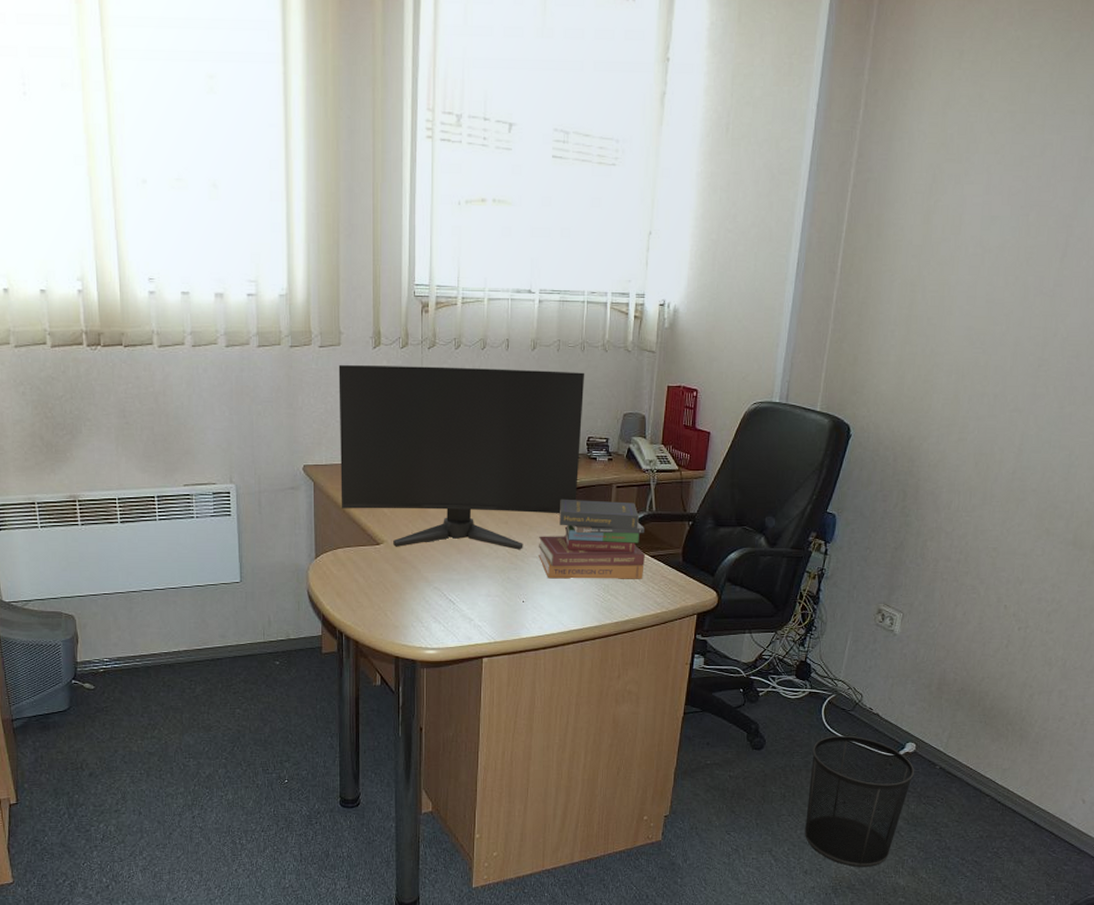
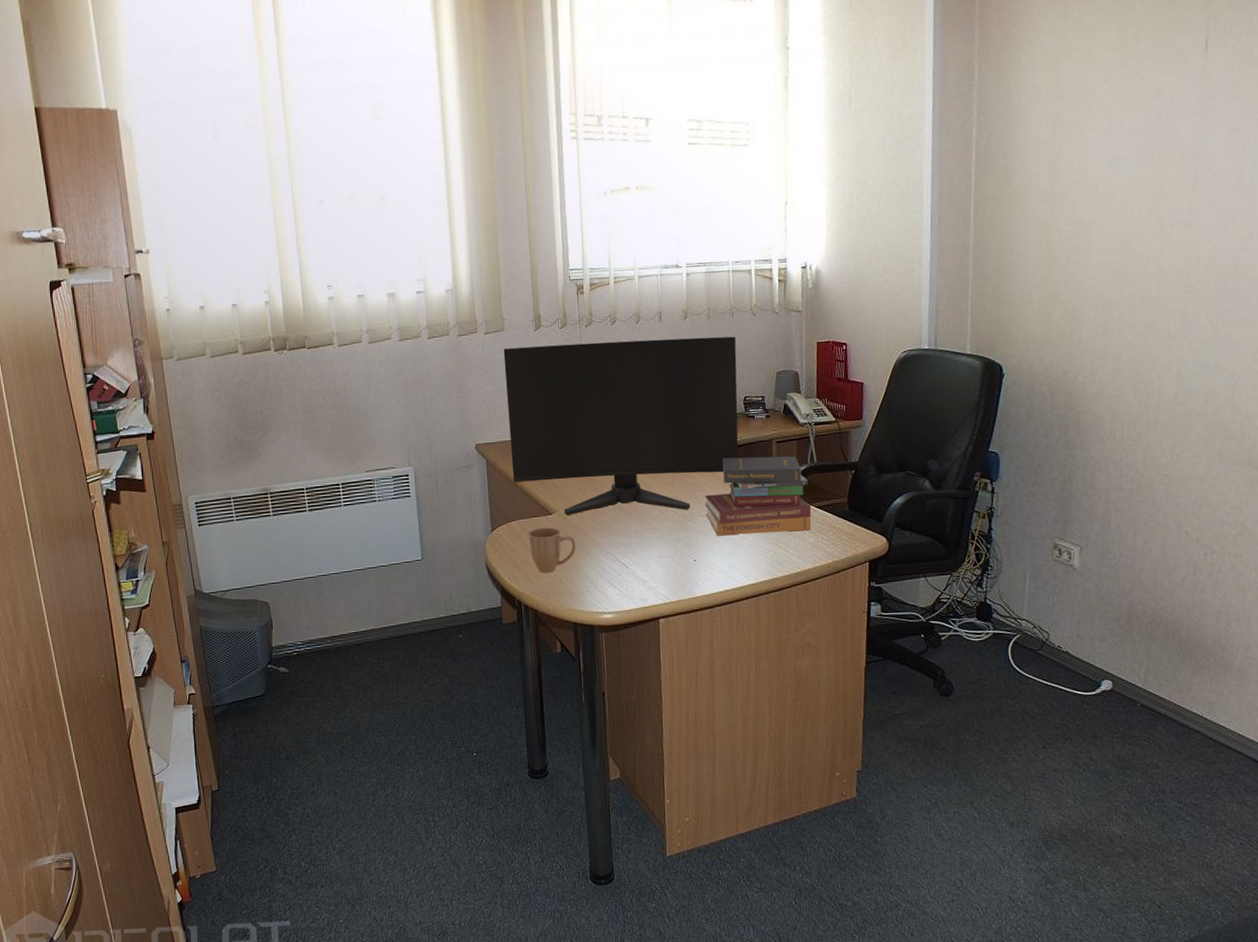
mug: none [354,557,403,605] -> present [529,527,576,574]
waste bin: present [804,735,915,867] -> none [1003,676,1115,816]

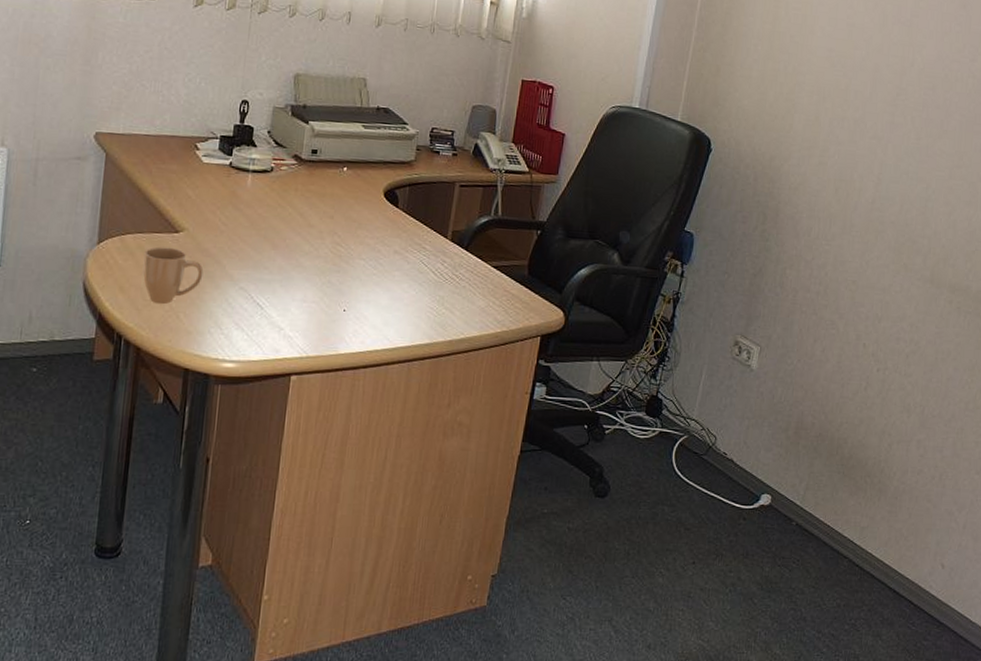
computer monitor: present [503,336,739,515] -> none [136,20,433,250]
books: present [704,456,811,536] -> none [365,194,488,292]

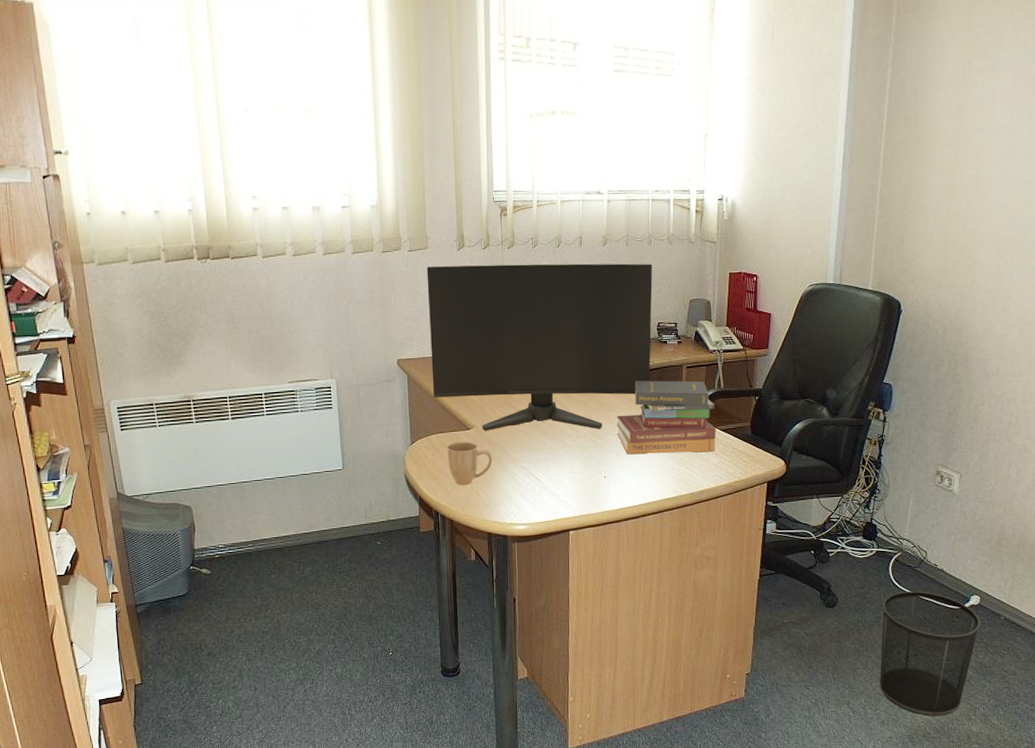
computer monitor: none [136,20,433,250] -> present [426,263,653,431]
books: none [365,194,488,292] -> present [616,380,716,455]
waste bin: none [649,483,770,640] -> present [879,590,981,716]

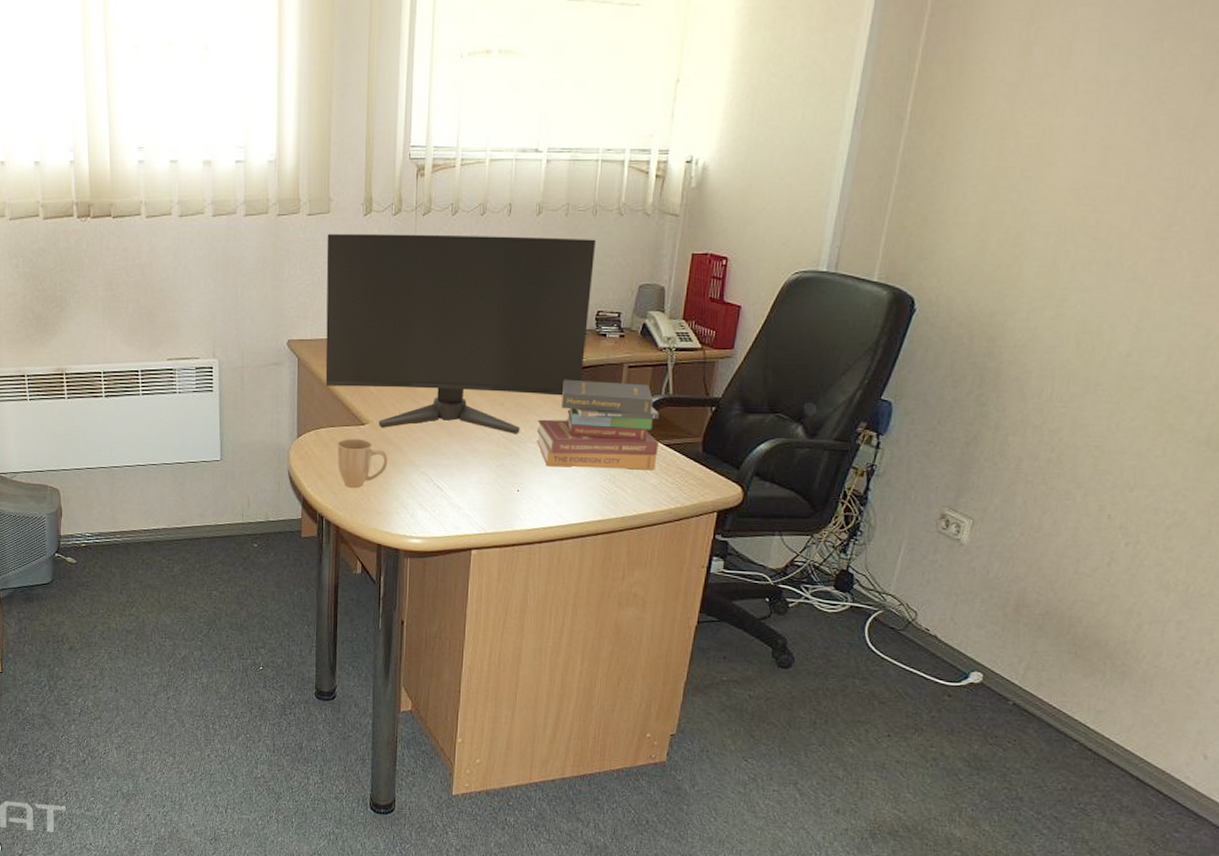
waste bin: present [879,590,981,716] -> none [837,657,981,812]

